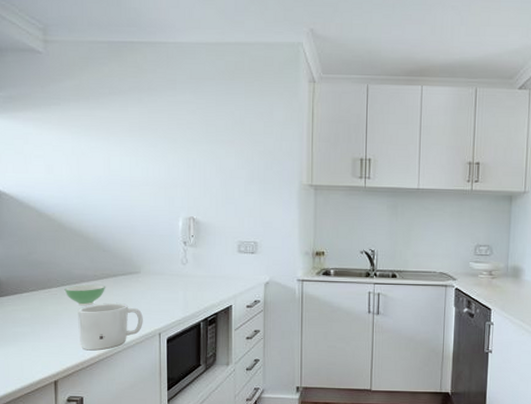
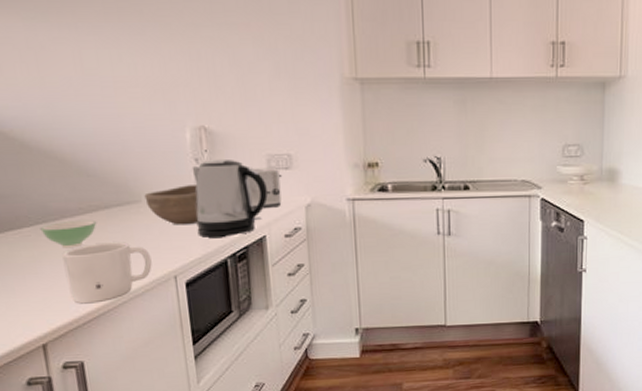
bowl: none [143,262,183,293] -> present [144,185,199,225]
kettle: none [180,243,237,304] -> present [191,158,269,238]
toaster: none [222,251,249,284] -> present [247,168,283,210]

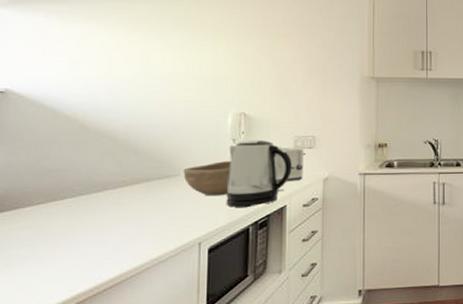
bowl: present [40,219,97,249] -> none [81,191,136,218]
mug: present [62,242,152,304] -> none [96,211,180,271]

